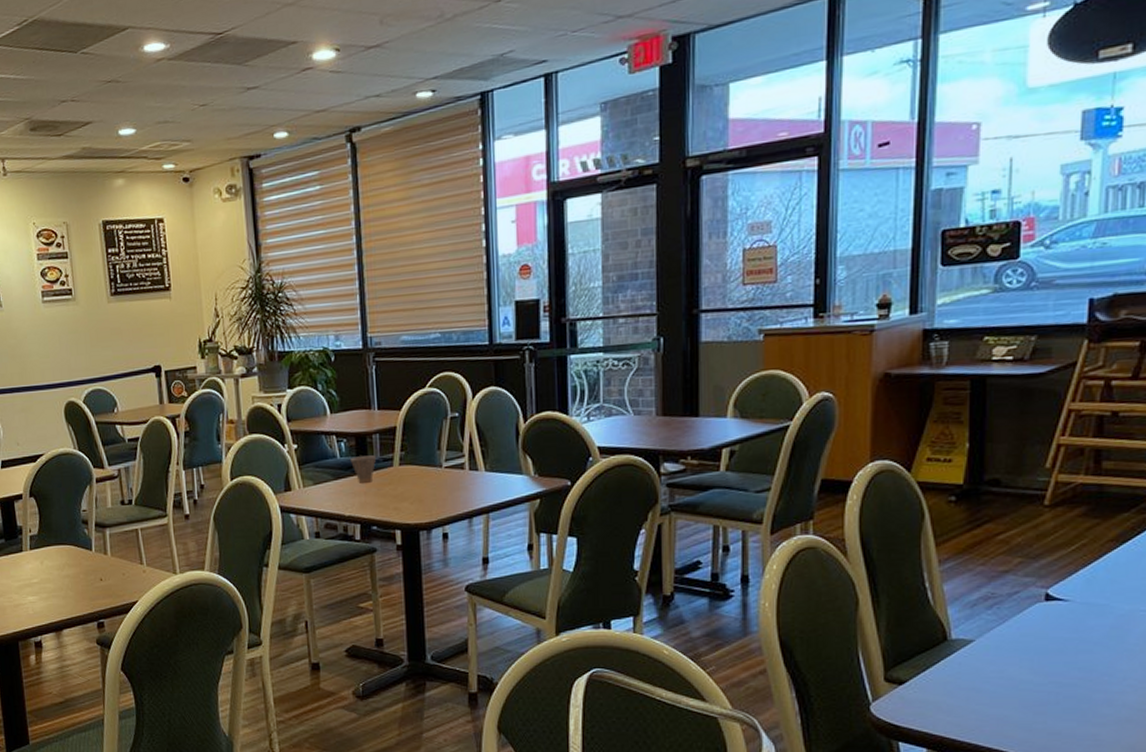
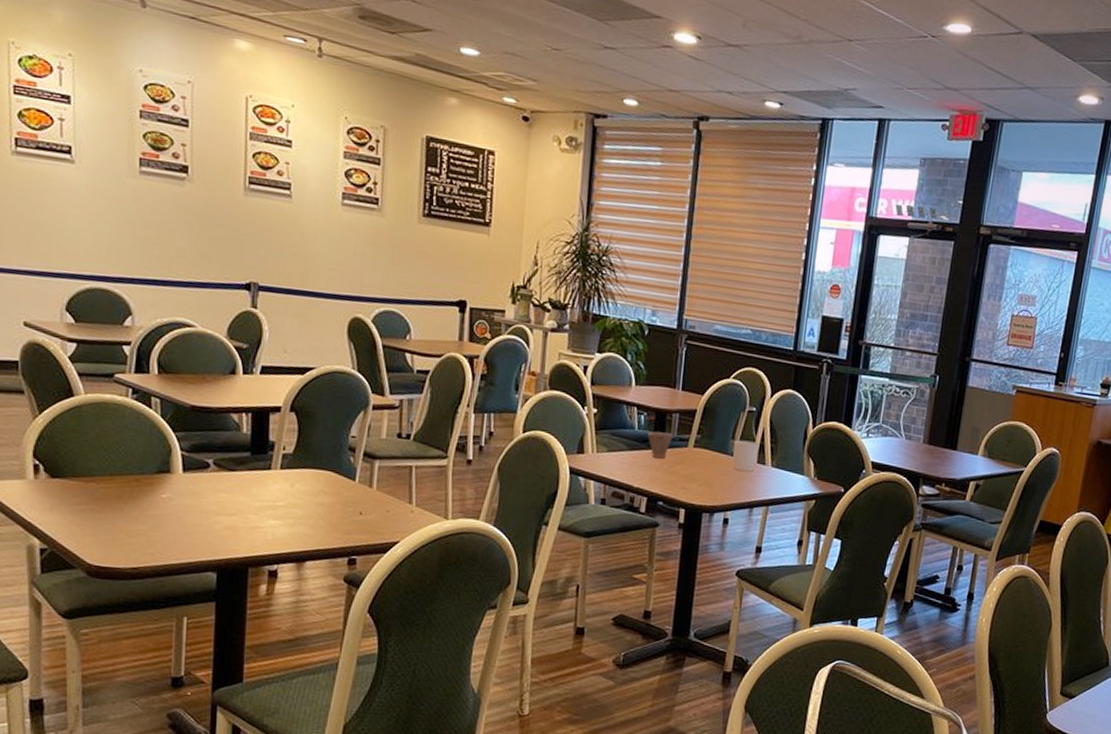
dixie cup: none [440,448,469,482] -> present [733,439,760,472]

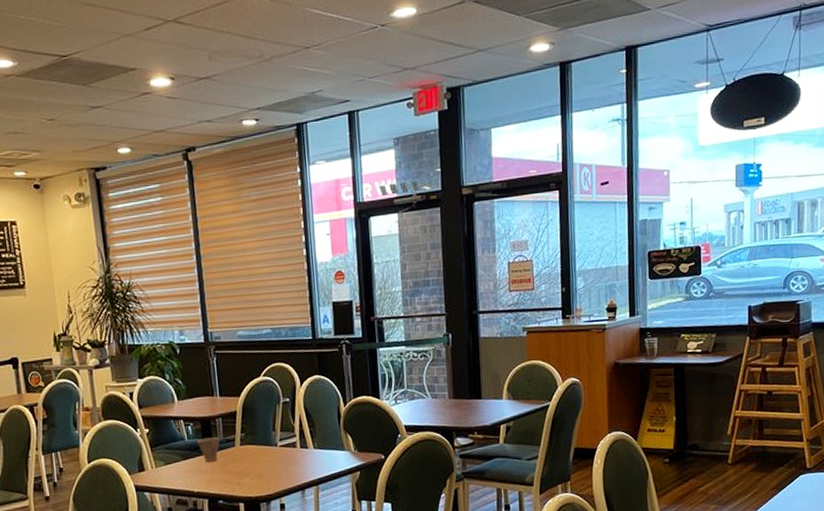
dixie cup: present [733,439,760,472] -> none [275,429,300,459]

